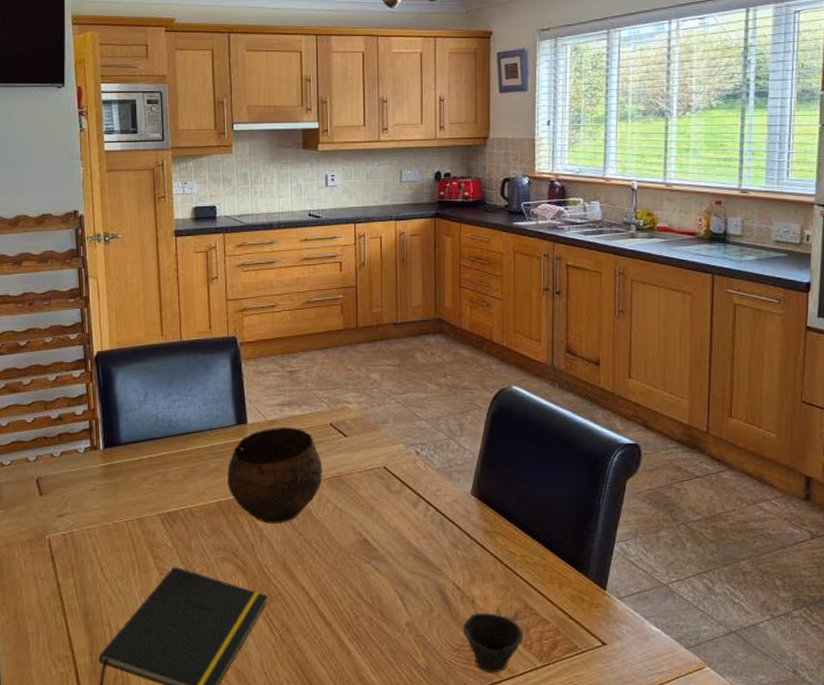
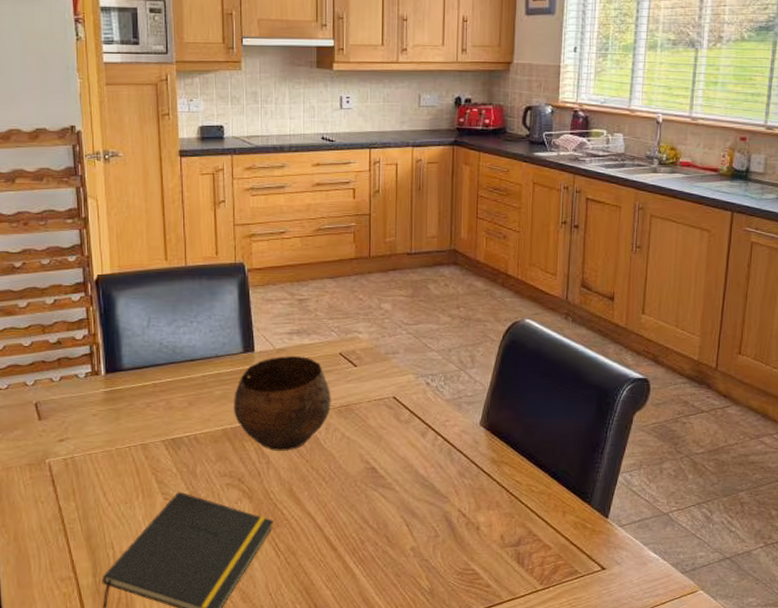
cup: present [462,612,523,673] -> none [466,538,526,595]

